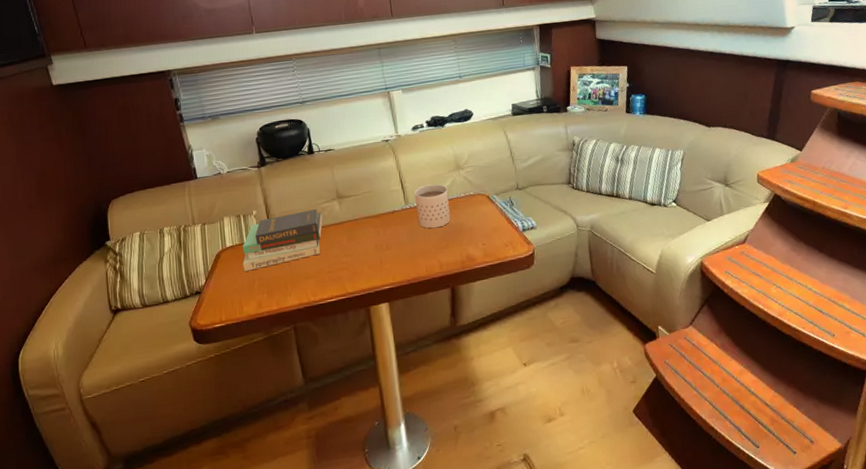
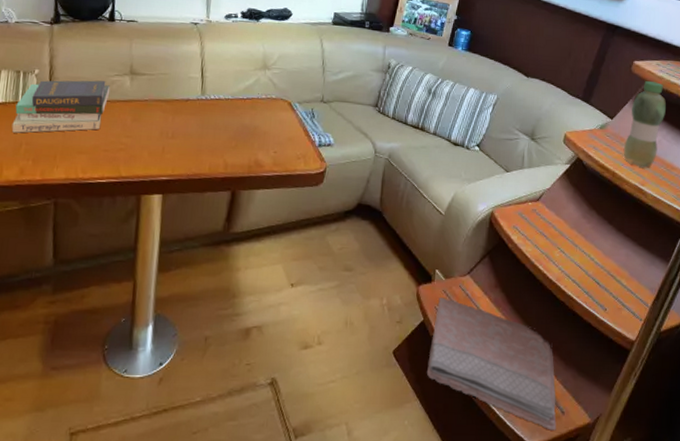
mug: present [414,184,451,229] -> none [211,78,250,126]
towel: none [666,351,809,461] -> present [426,297,557,431]
water bottle: none [818,106,855,192] -> present [623,81,667,168]

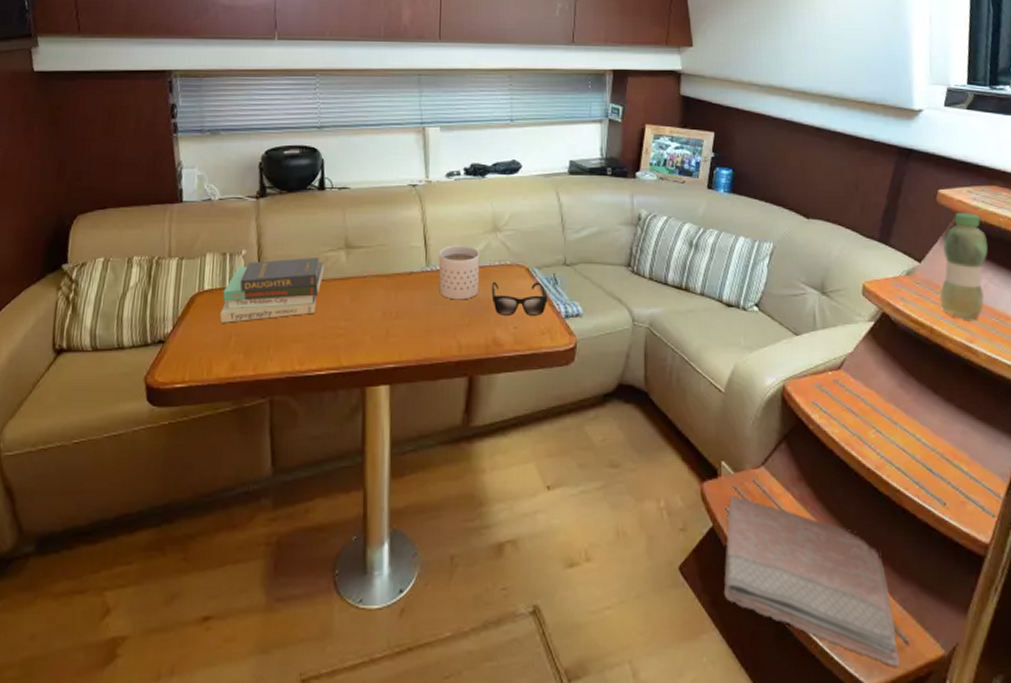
mug: none [211,78,250,126] -> present [438,245,480,300]
sunglasses: none [256,112,306,143] -> present [491,281,548,316]

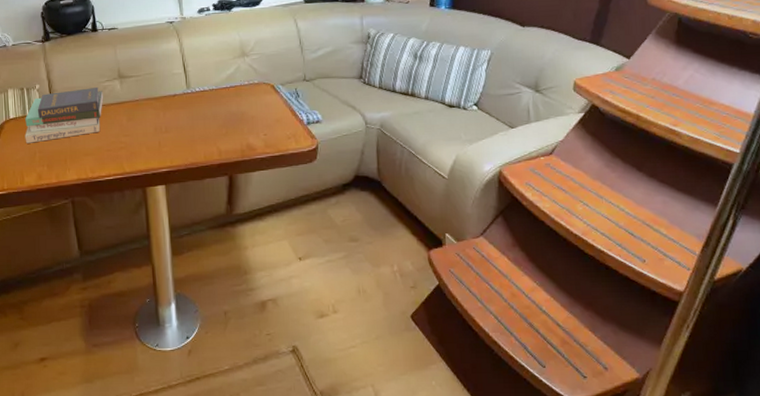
mug: present [438,245,480,300] -> none [196,69,233,115]
sunglasses: present [491,281,548,316] -> none [243,96,292,125]
towel: present [723,496,901,667] -> none [448,260,600,387]
water bottle: present [939,213,989,320] -> none [646,11,697,107]

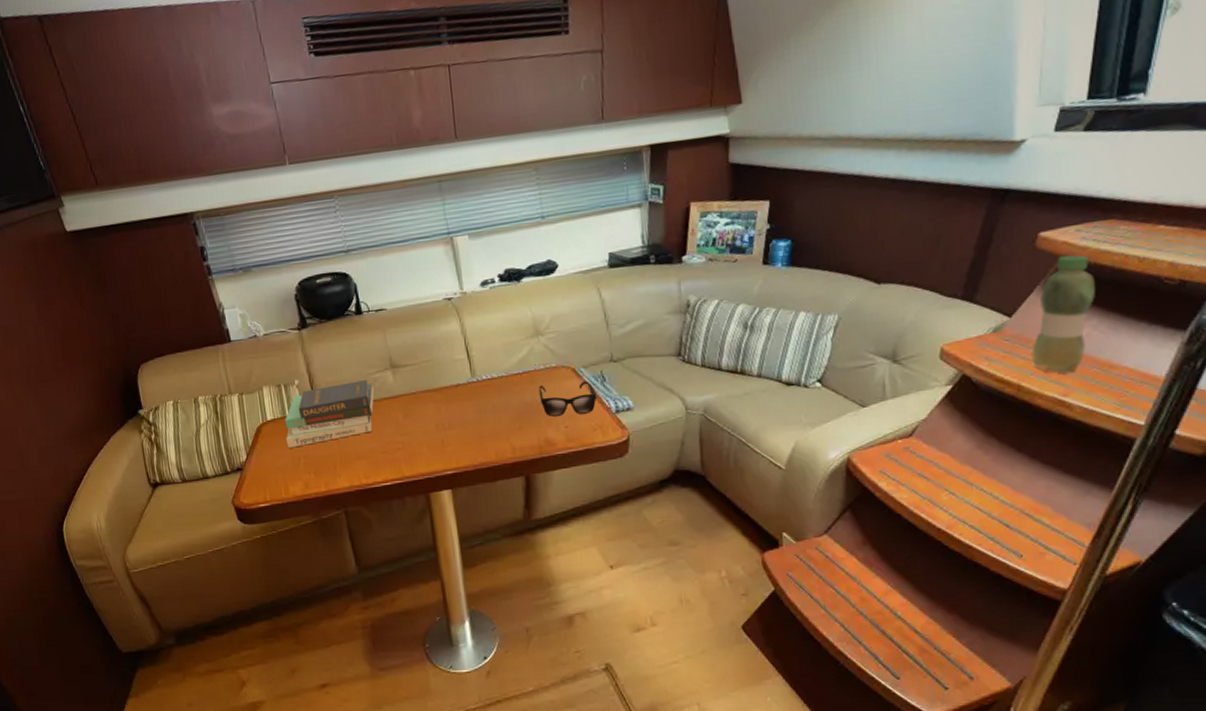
sunglasses: none [243,96,292,125] -> present [538,381,597,417]
water bottle: none [646,11,697,107] -> present [1031,255,1097,373]

